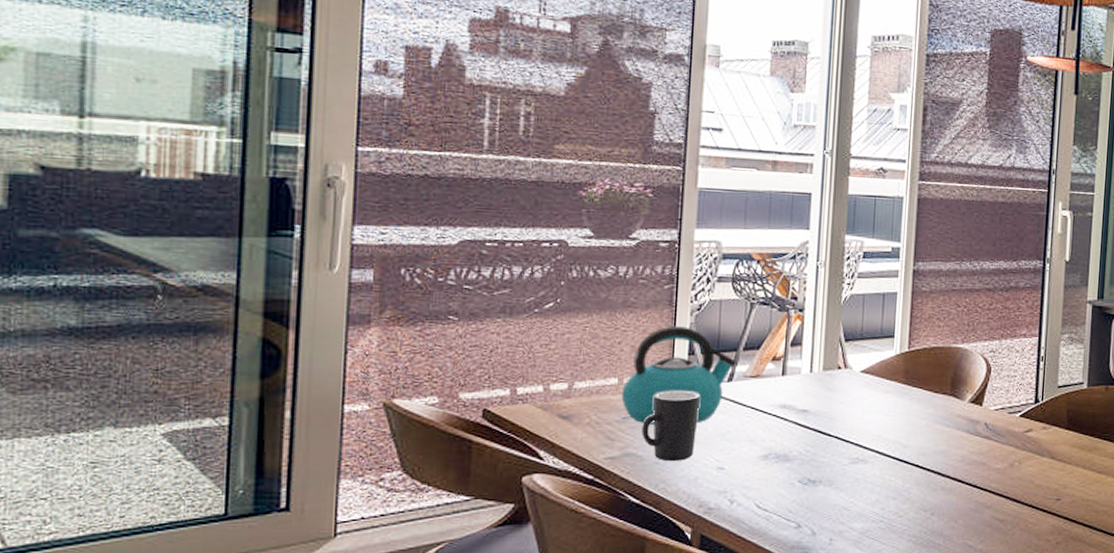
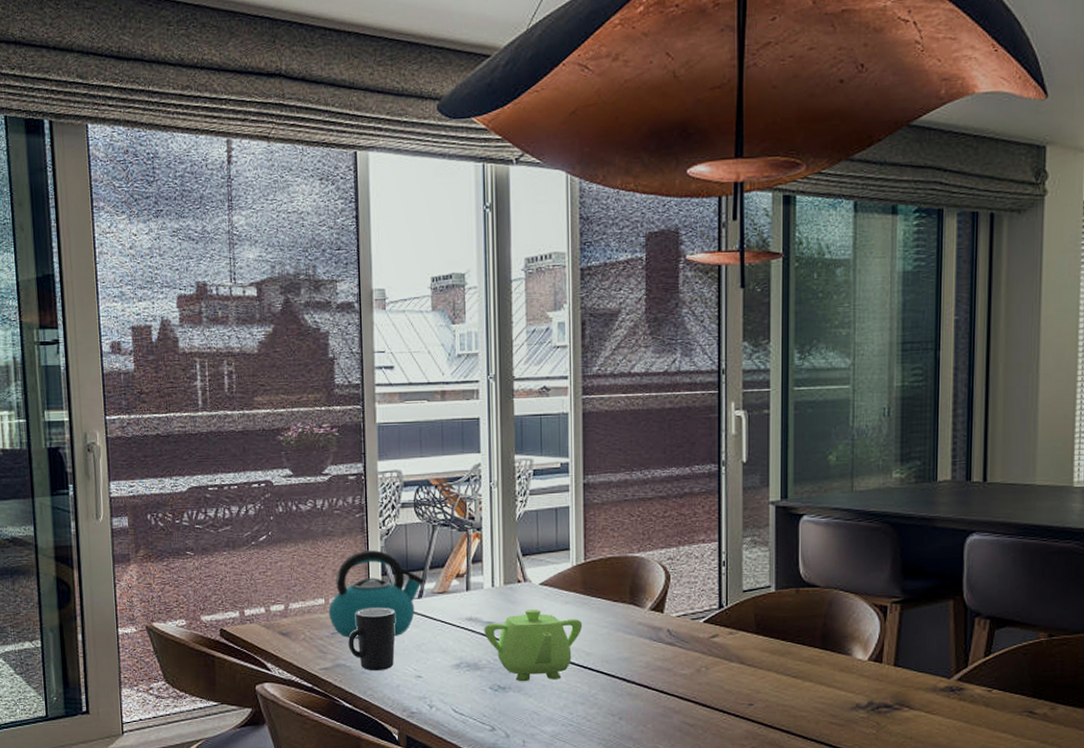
teapot: none [797,397,902,475] -> present [484,608,583,682]

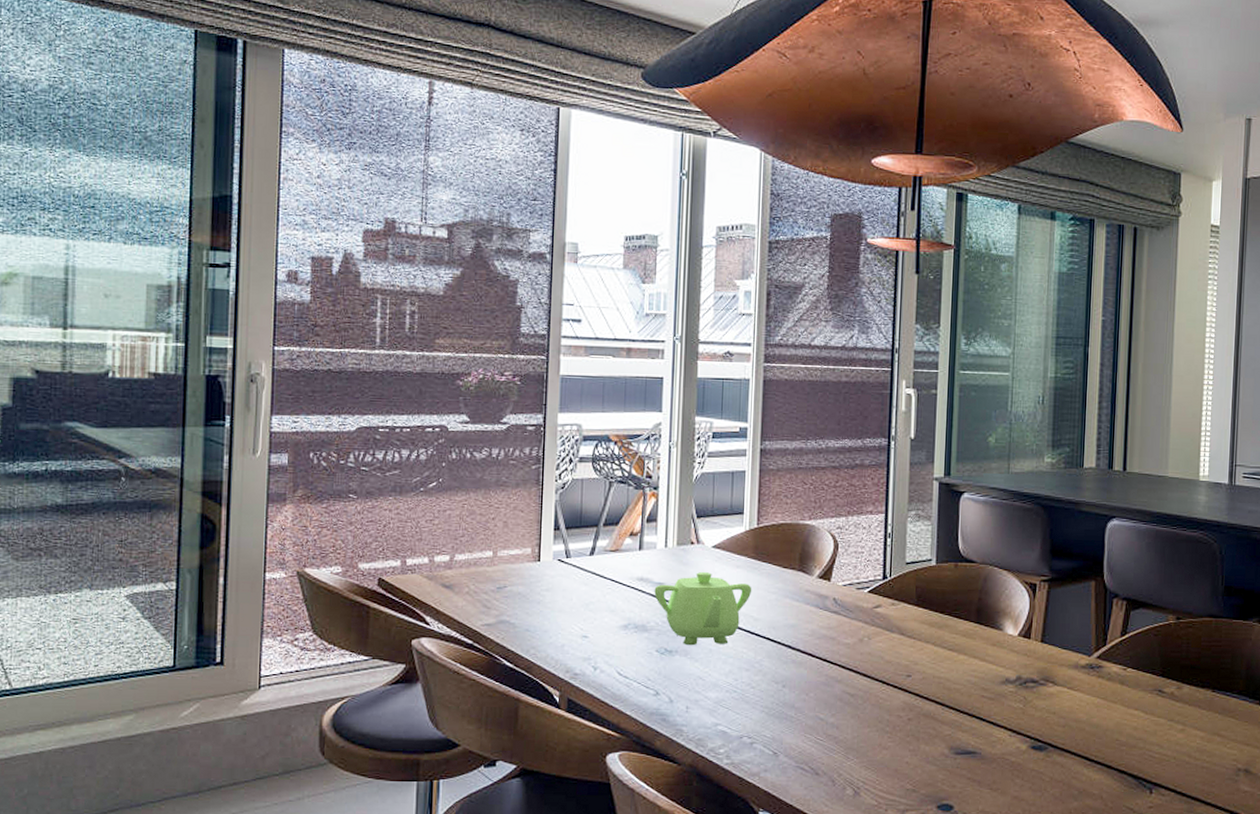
kettle: present [328,550,424,639] -> none [496,503,597,594]
mug: present [348,607,395,670] -> none [514,563,565,629]

